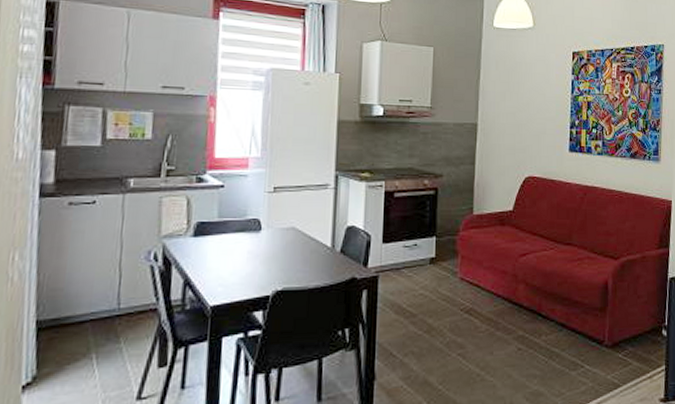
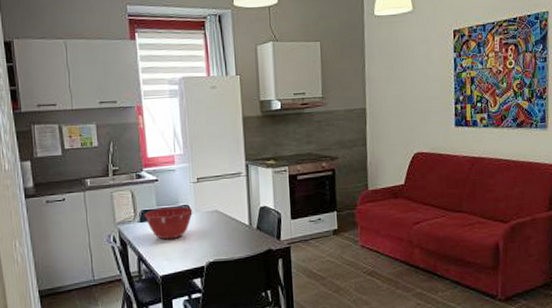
mixing bowl: none [200,220,263,260] -> present [144,207,192,240]

